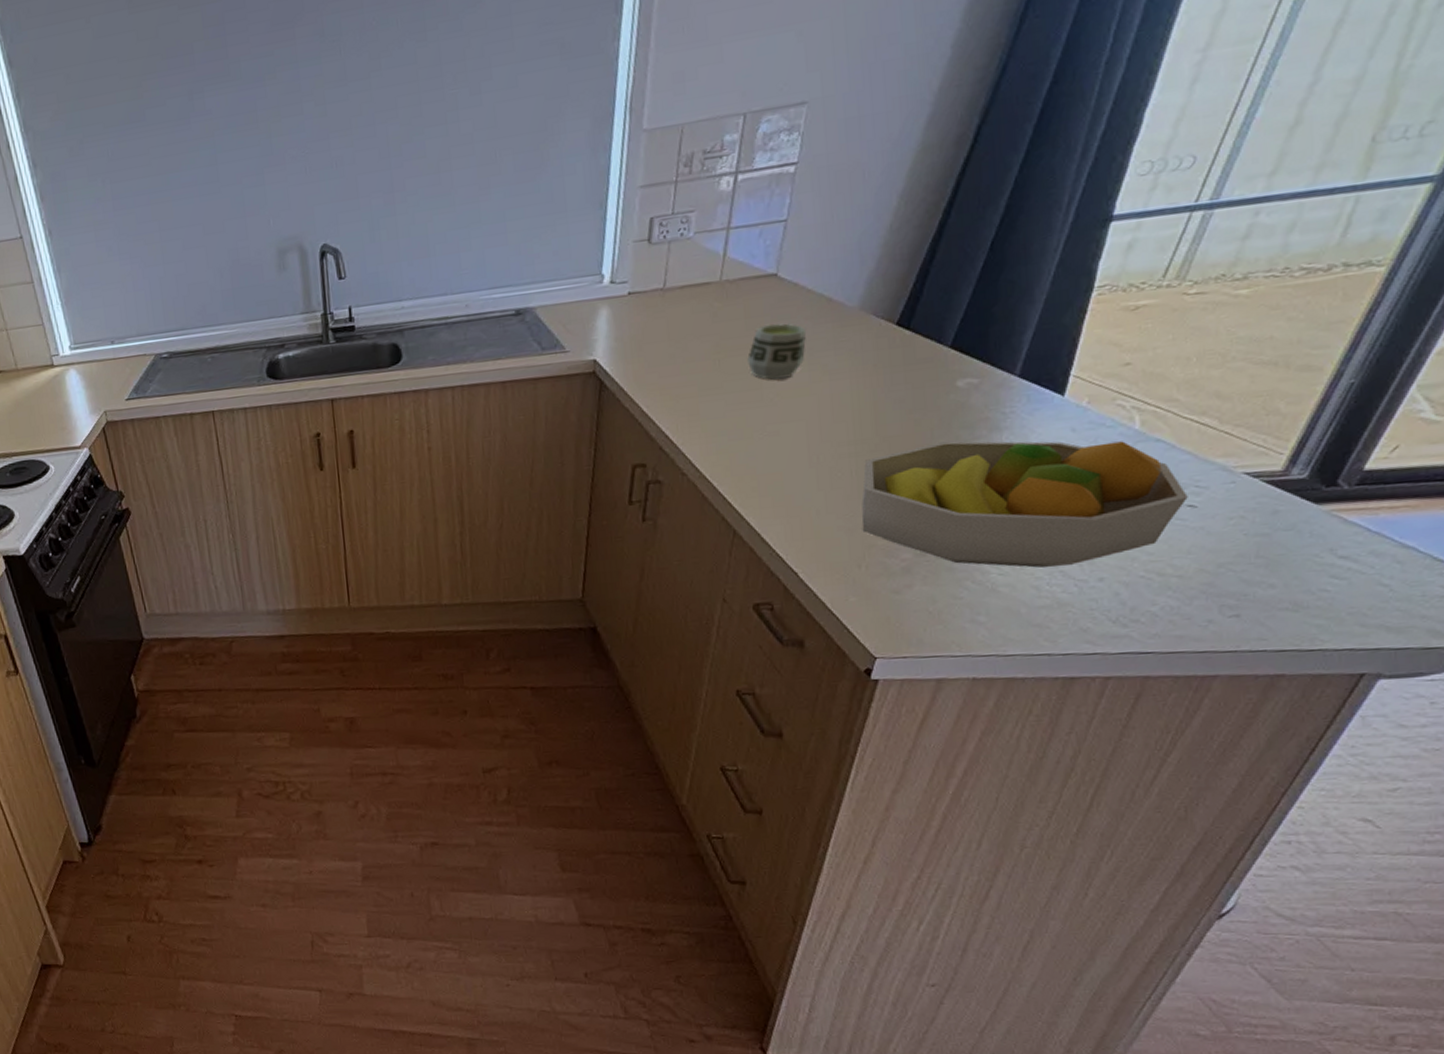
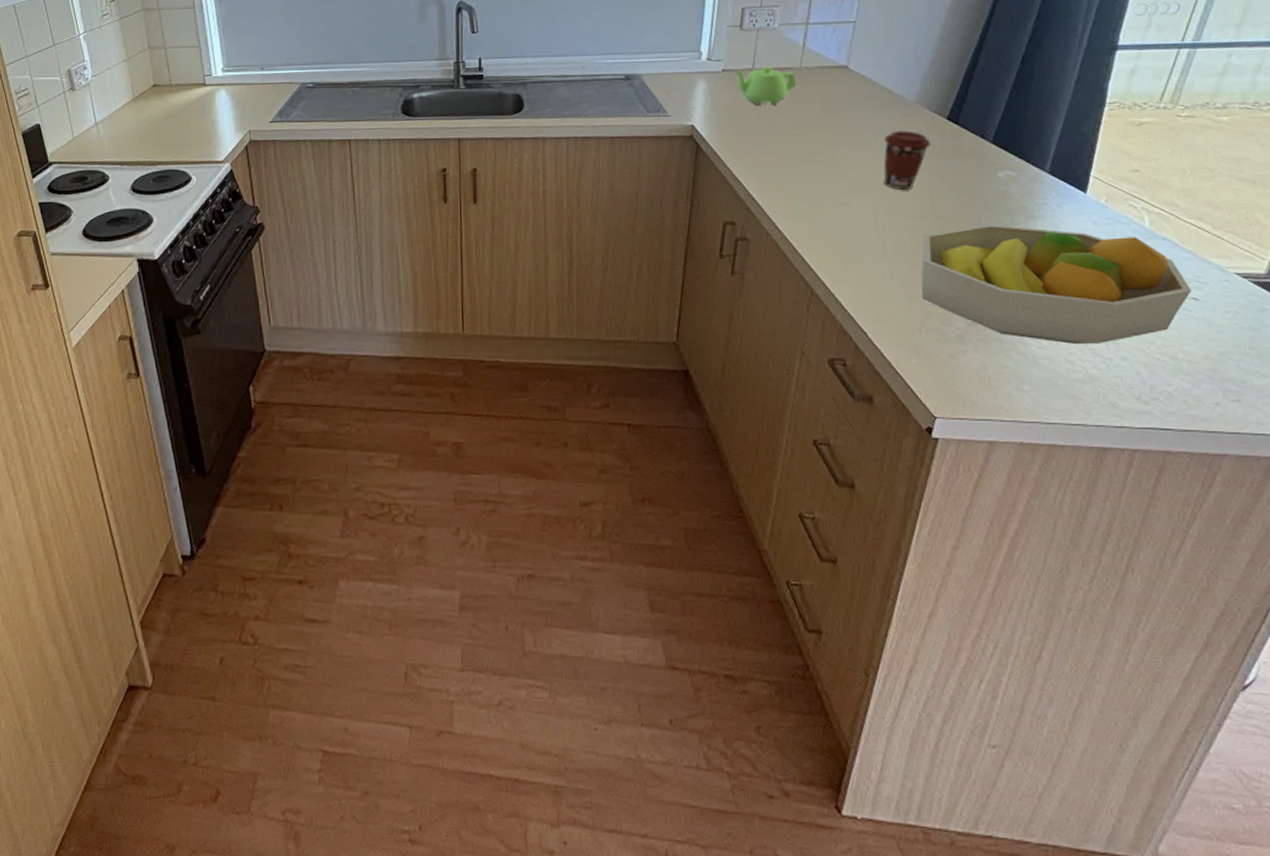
teapot: none [641,283,715,330] -> present [733,66,796,105]
cup: present [747,323,807,380] -> none [823,109,873,157]
coffee cup: none [819,342,877,412] -> present [883,129,931,190]

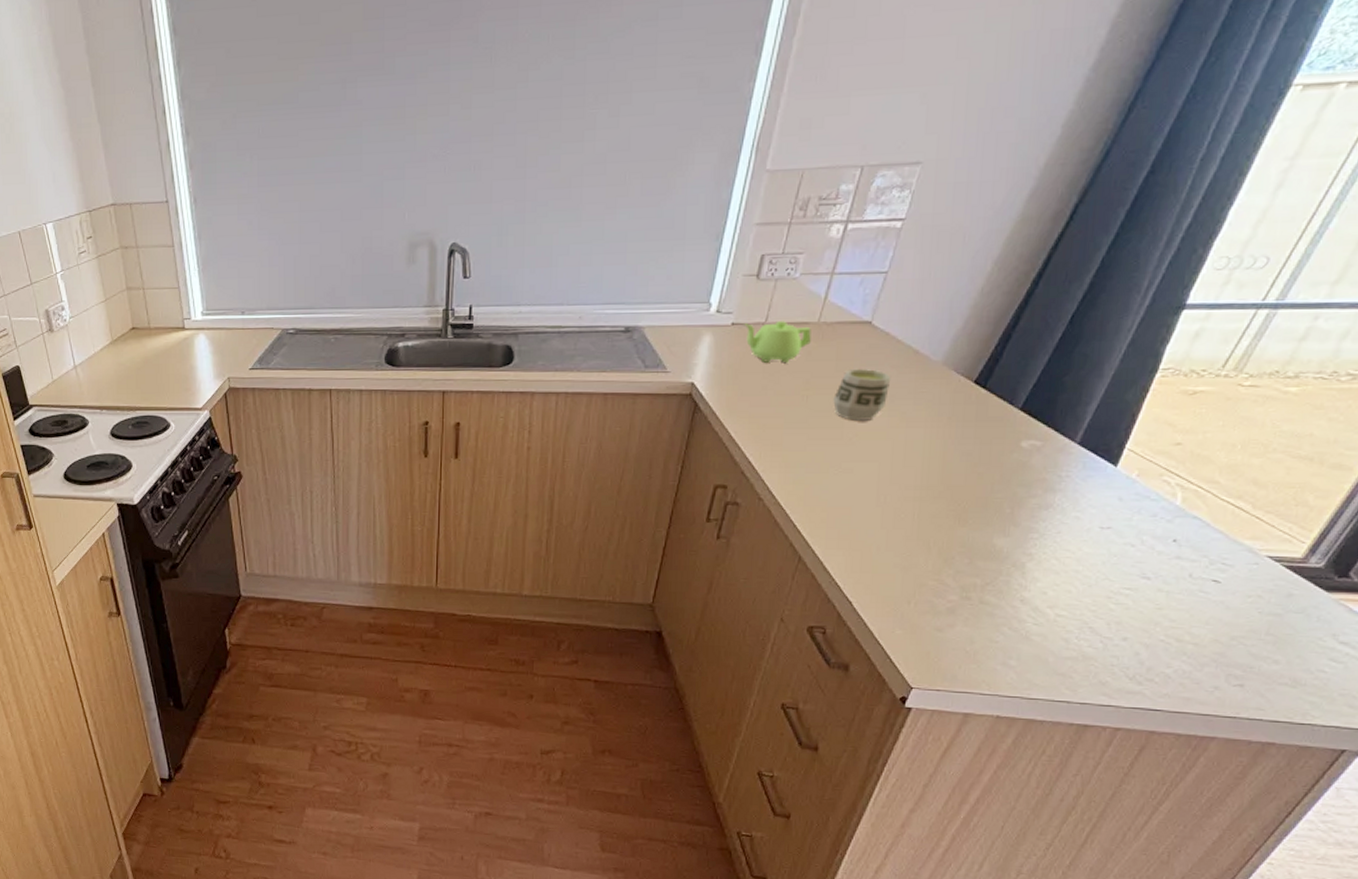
cup: none [823,109,873,157] -> present [833,369,892,420]
coffee cup: present [883,129,931,190] -> none [893,393,952,457]
fruit bowl: present [921,224,1192,344] -> none [916,496,1214,623]

